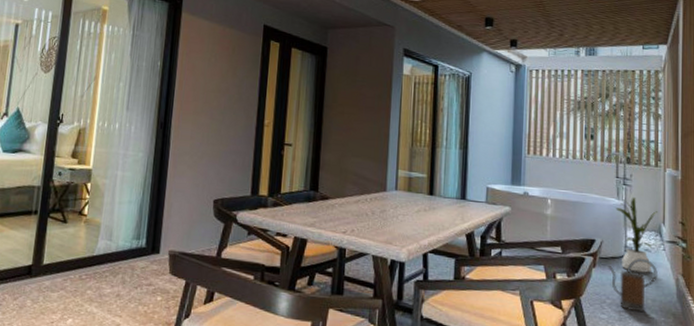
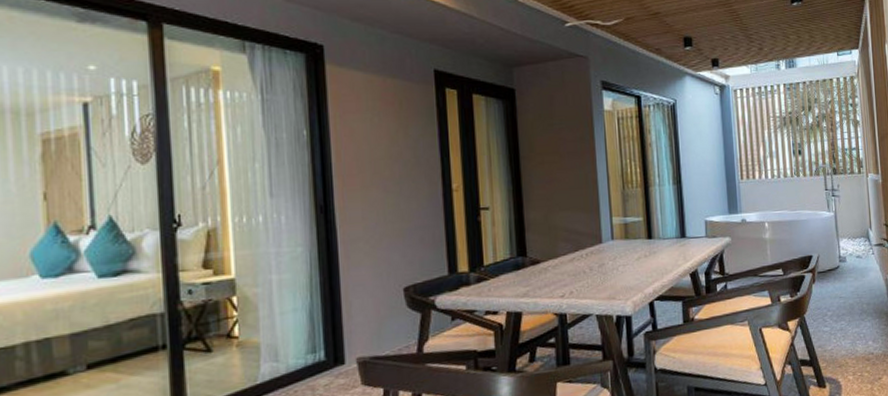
watering can: present [608,258,659,313] -> none [826,265,871,319]
house plant: present [615,197,657,273] -> none [827,207,865,280]

